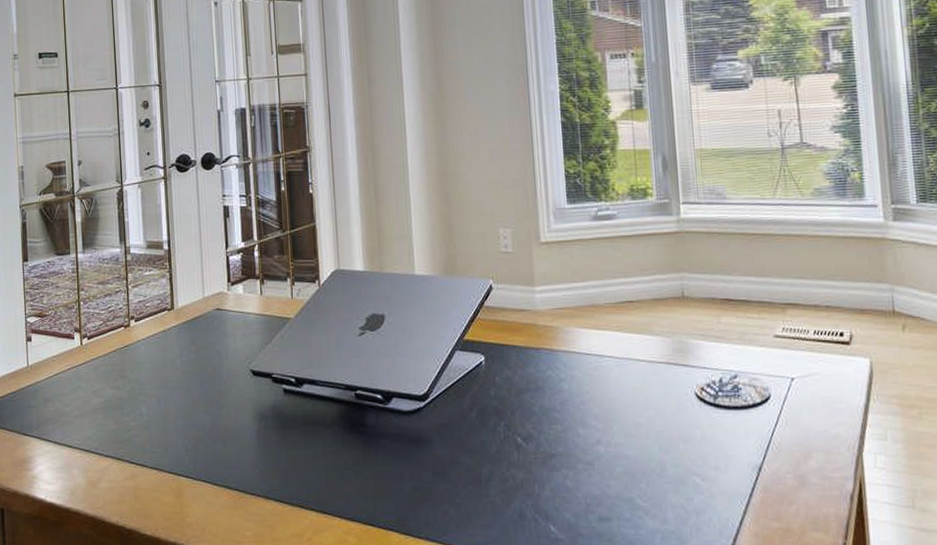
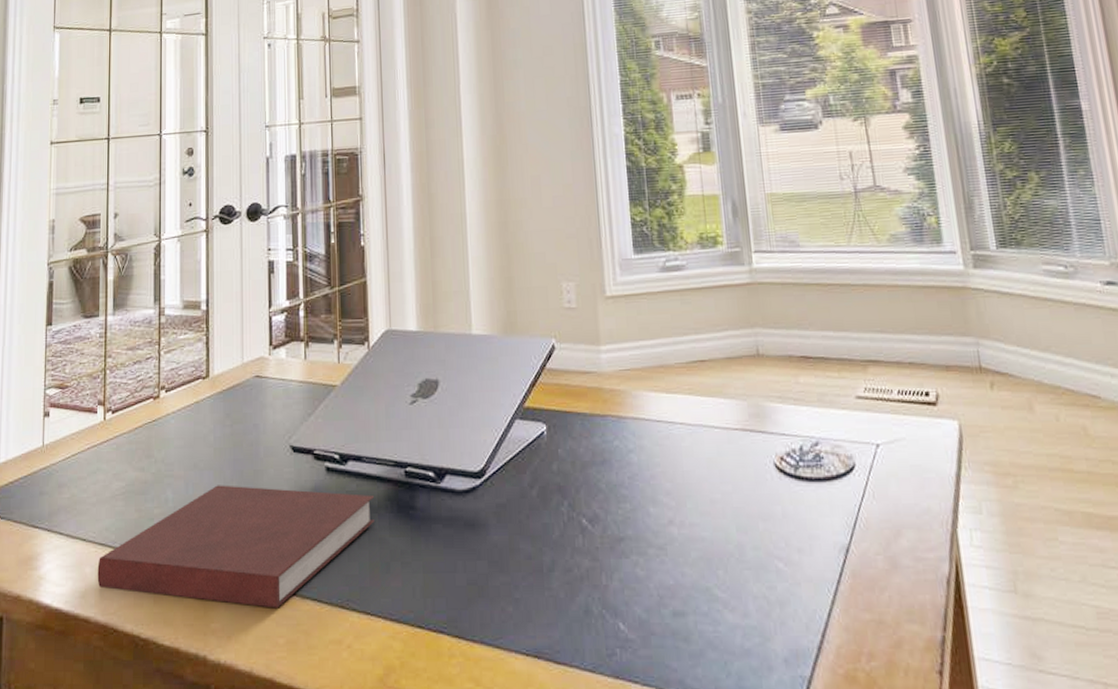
notebook: none [83,402,329,507] -> present [97,485,374,608]

